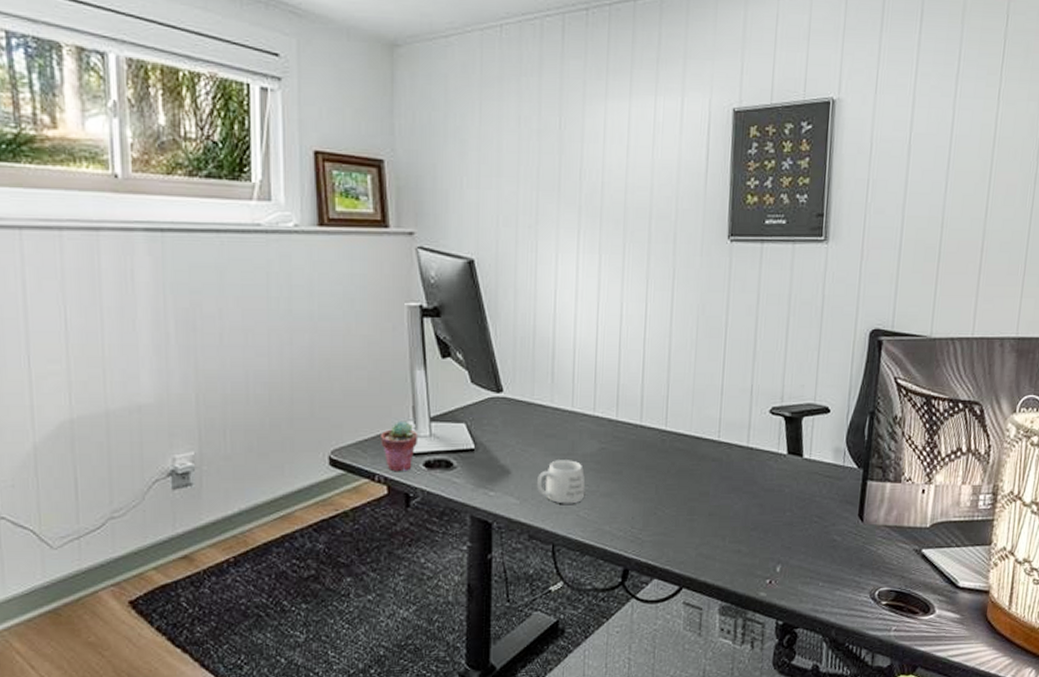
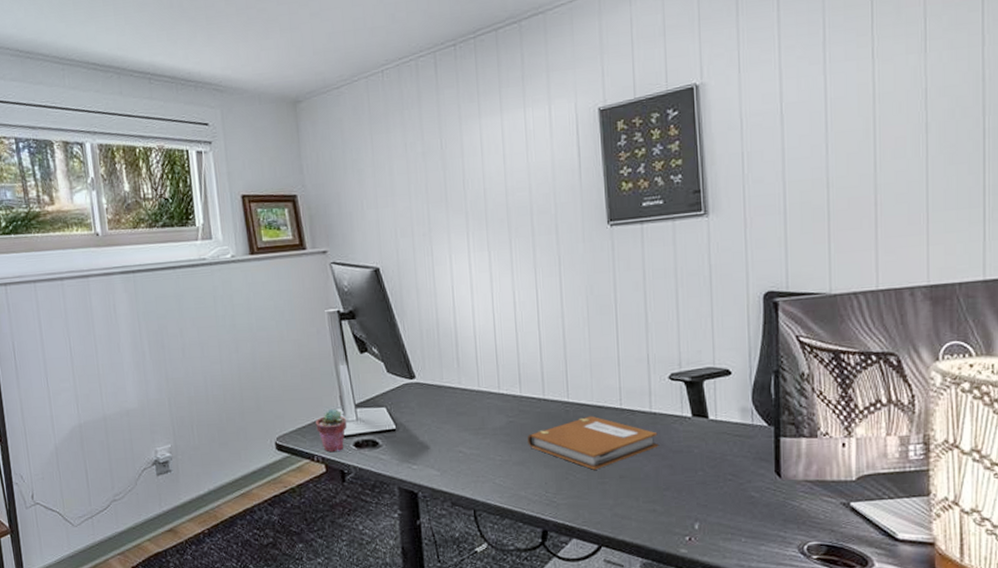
mug: present [536,460,585,504] -> none [453,434,499,474]
notebook: none [618,447,752,506] -> present [527,416,658,470]

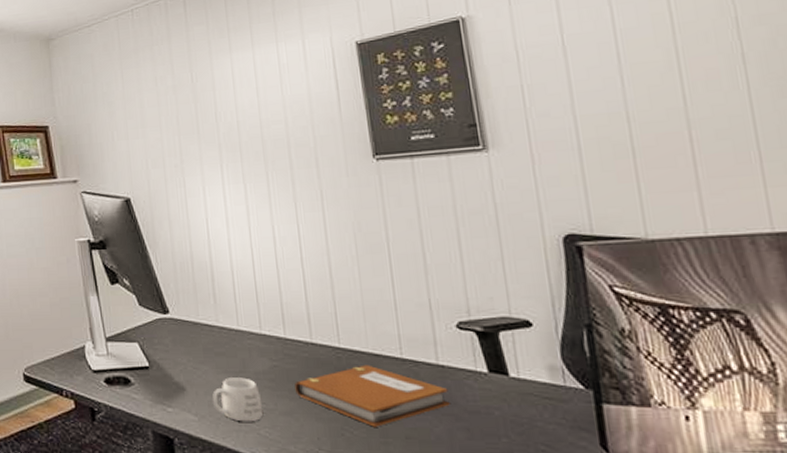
potted succulent: present [316,408,347,453] -> none [65,341,98,388]
mug: none [453,434,499,474] -> present [211,377,264,422]

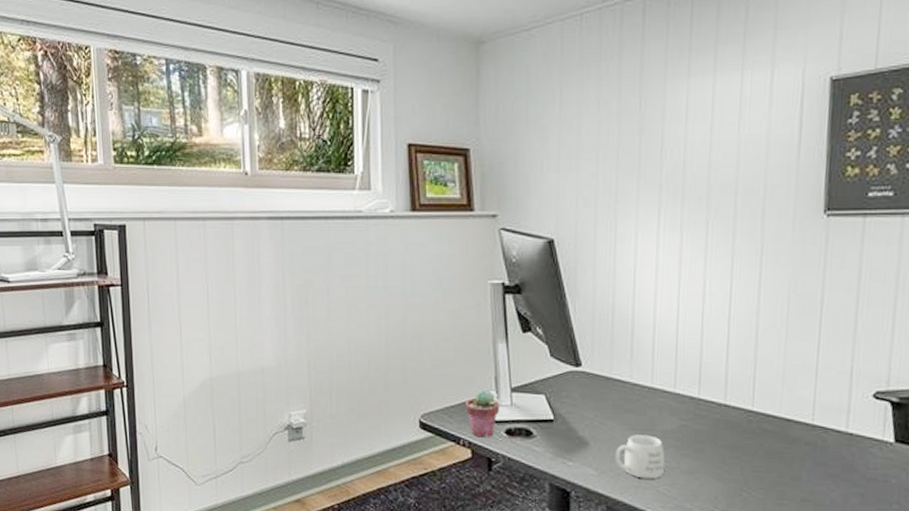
potted succulent: none [65,341,98,388] -> present [466,390,500,438]
notebook: present [295,365,450,427] -> none [700,429,852,489]

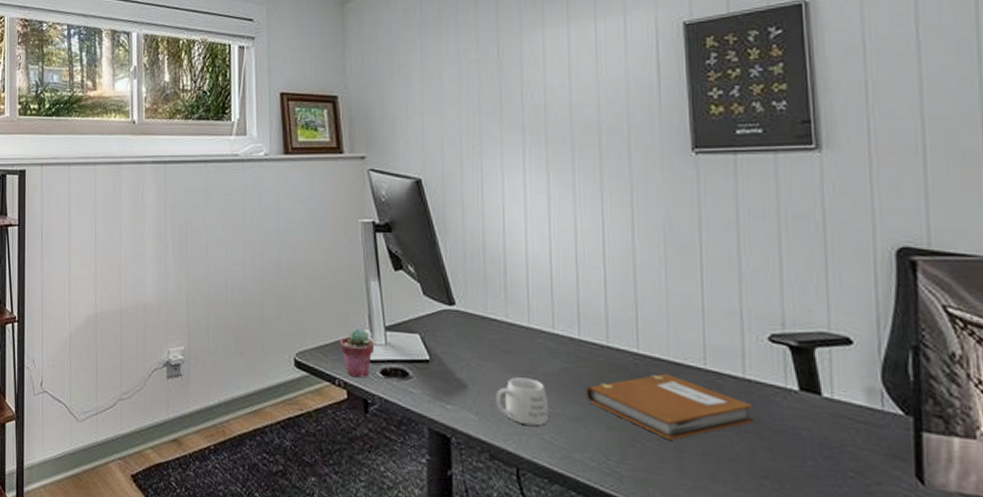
notebook: none [700,429,852,489] -> present [586,373,754,440]

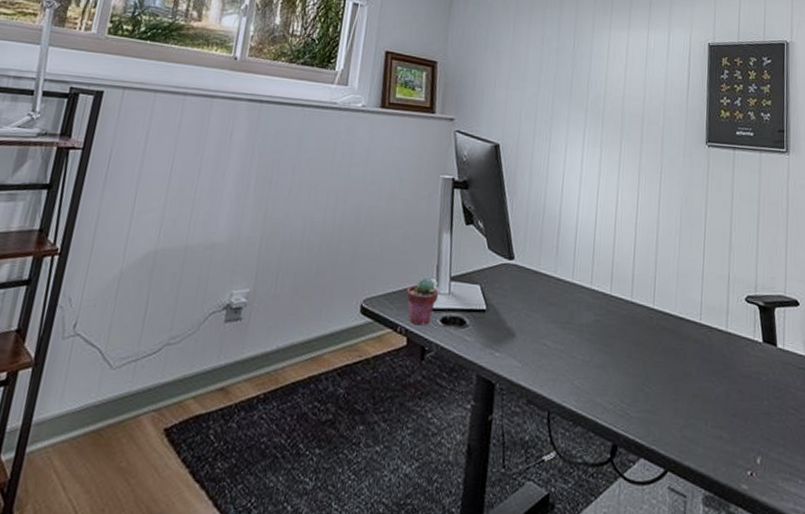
mug: present [495,377,550,426] -> none [537,327,581,372]
notebook: present [586,373,754,440] -> none [610,326,731,385]

